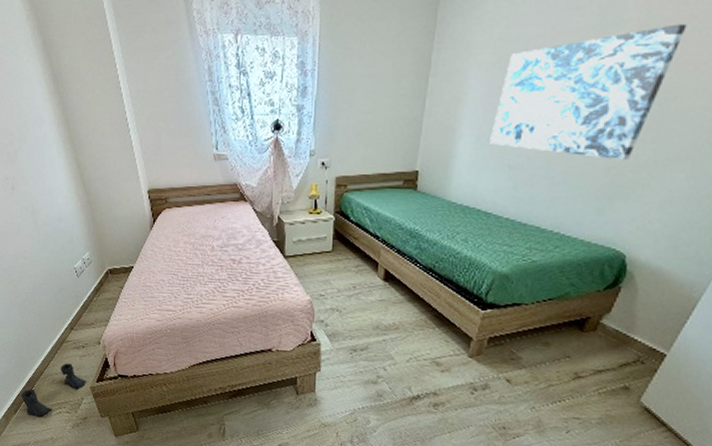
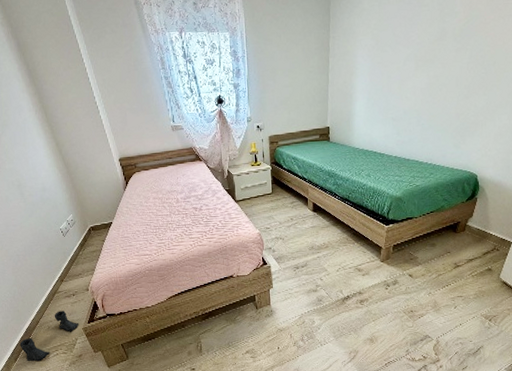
wall art: present [490,23,687,159] -> none [377,13,495,109]

